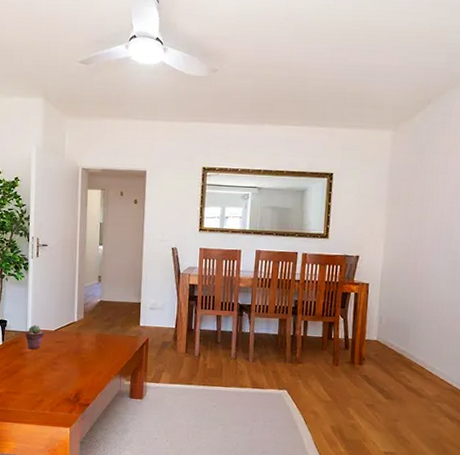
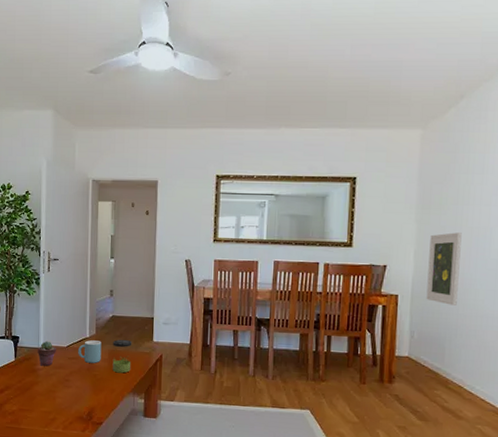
mug: none [66,324,90,347] -> present [78,340,102,363]
jar: none [99,323,120,356] -> present [112,339,132,373]
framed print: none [394,227,427,294] -> present [426,232,462,306]

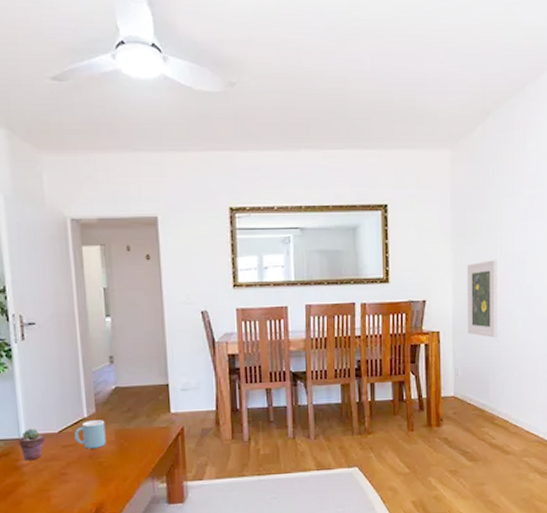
jar: present [112,339,132,373] -> none [119,414,146,456]

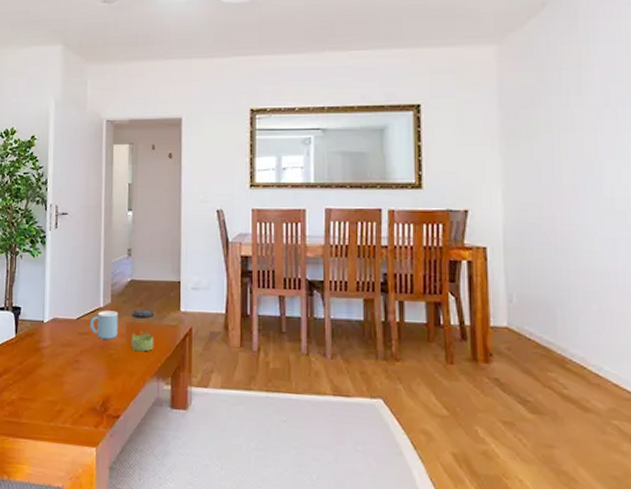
potted succulent: present [19,428,45,461] -> none [42,312,64,344]
jar: none [119,414,146,456] -> present [131,309,155,352]
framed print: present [467,260,497,338] -> none [521,167,565,259]

